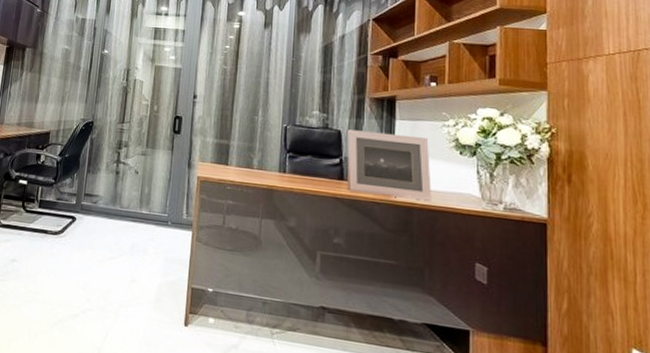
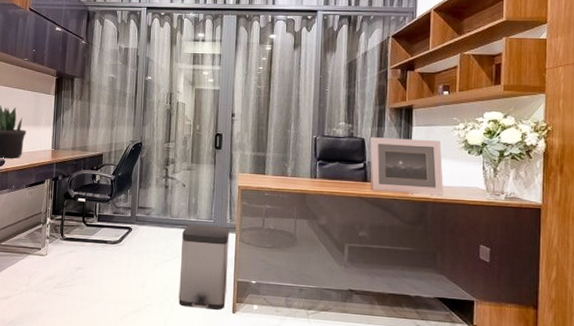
pedal bin: none [123,216,186,321] -> present [178,224,230,310]

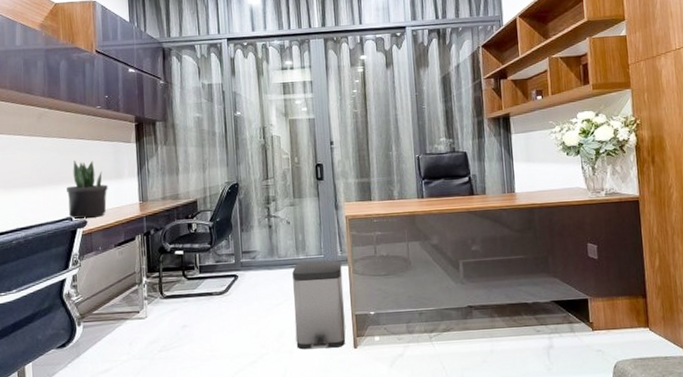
picture frame: present [369,137,444,195] -> none [471,145,548,204]

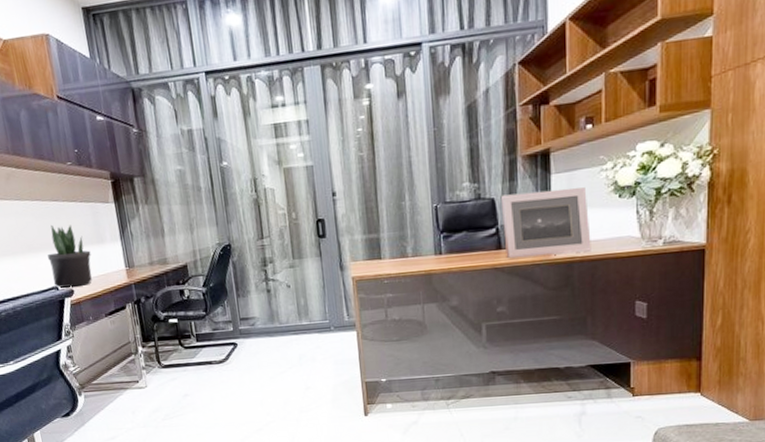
pedal bin: present [292,259,346,350] -> none [295,325,355,418]
picture frame: none [471,145,548,204] -> present [500,187,591,259]

